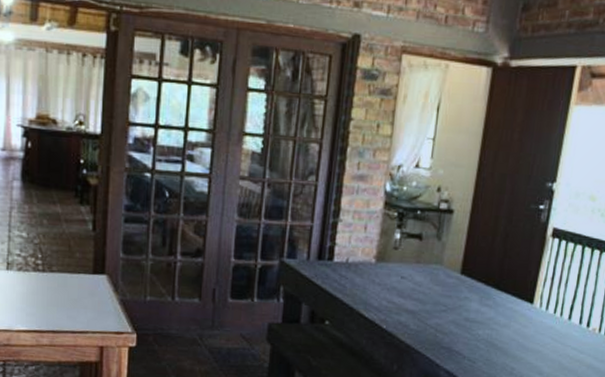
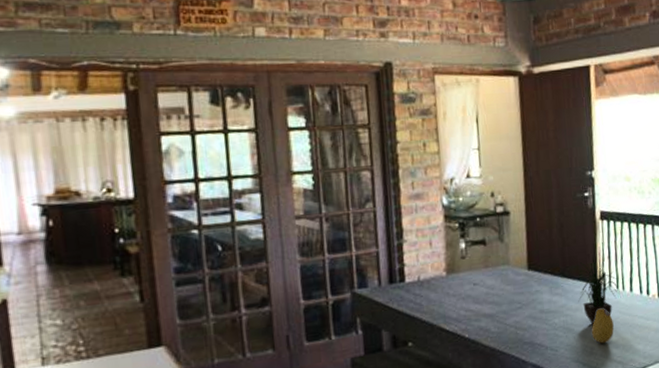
potted plant: none [508,258,557,344] -> present [578,241,620,324]
fruit: none [515,329,543,366] -> present [591,308,614,343]

